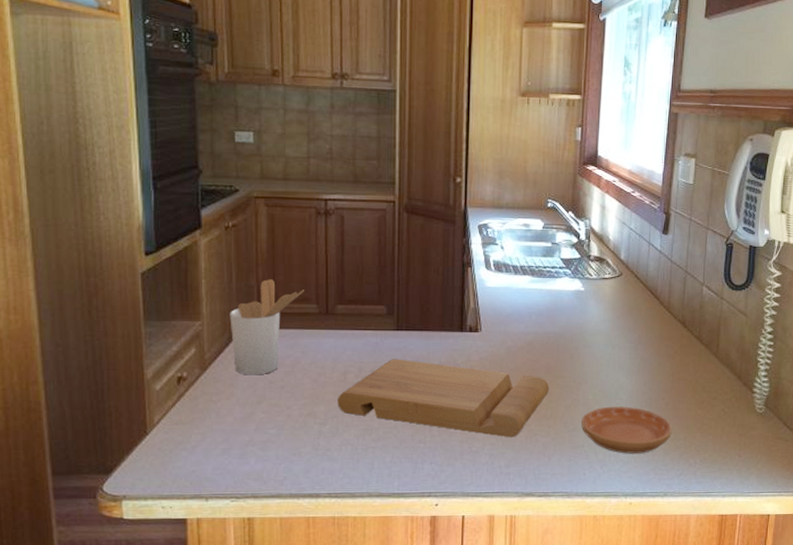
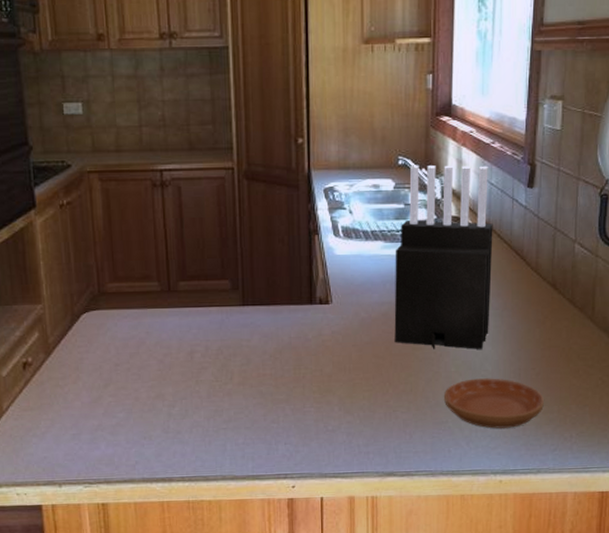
utensil holder: present [230,279,305,375] -> none [70,258,145,359]
cutting board: present [338,359,550,438] -> none [185,336,408,415]
knife block: none [538,208,631,380] -> present [394,165,493,350]

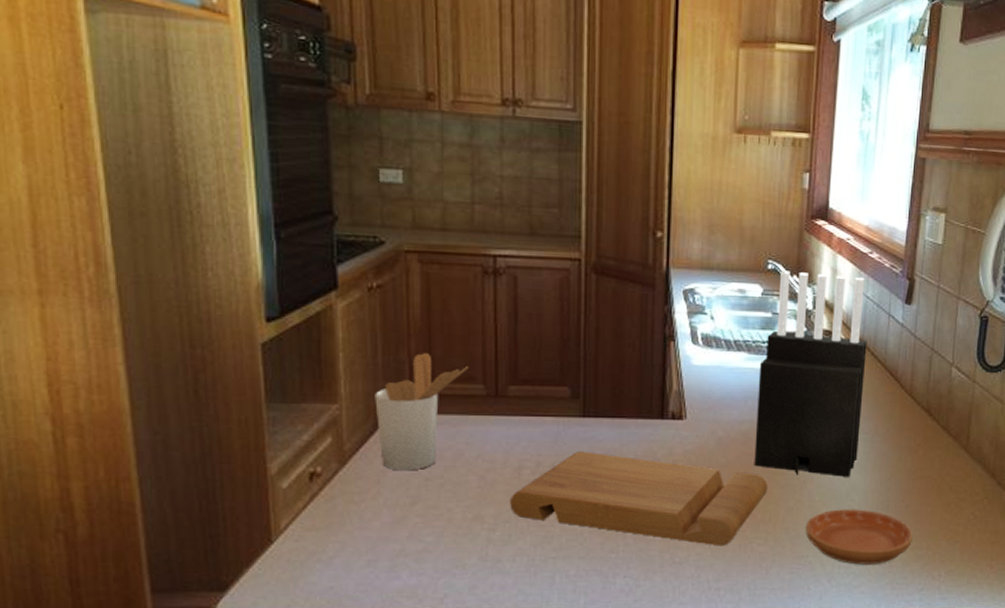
utensil holder: none [70,258,145,359] -> present [375,353,469,471]
cutting board: none [185,336,408,415] -> present [510,452,768,546]

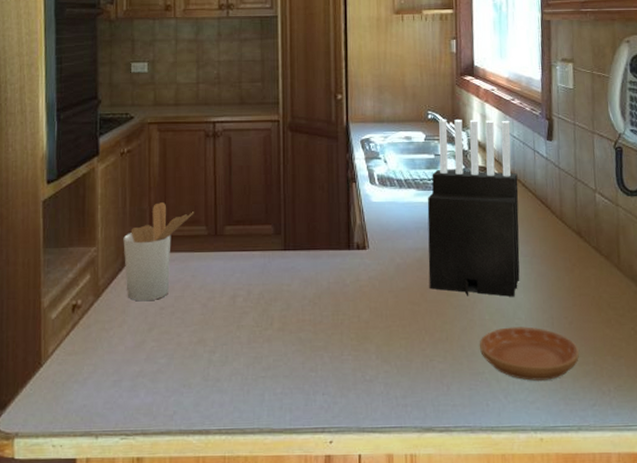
cutting board: present [510,452,768,546] -> none [227,280,443,365]

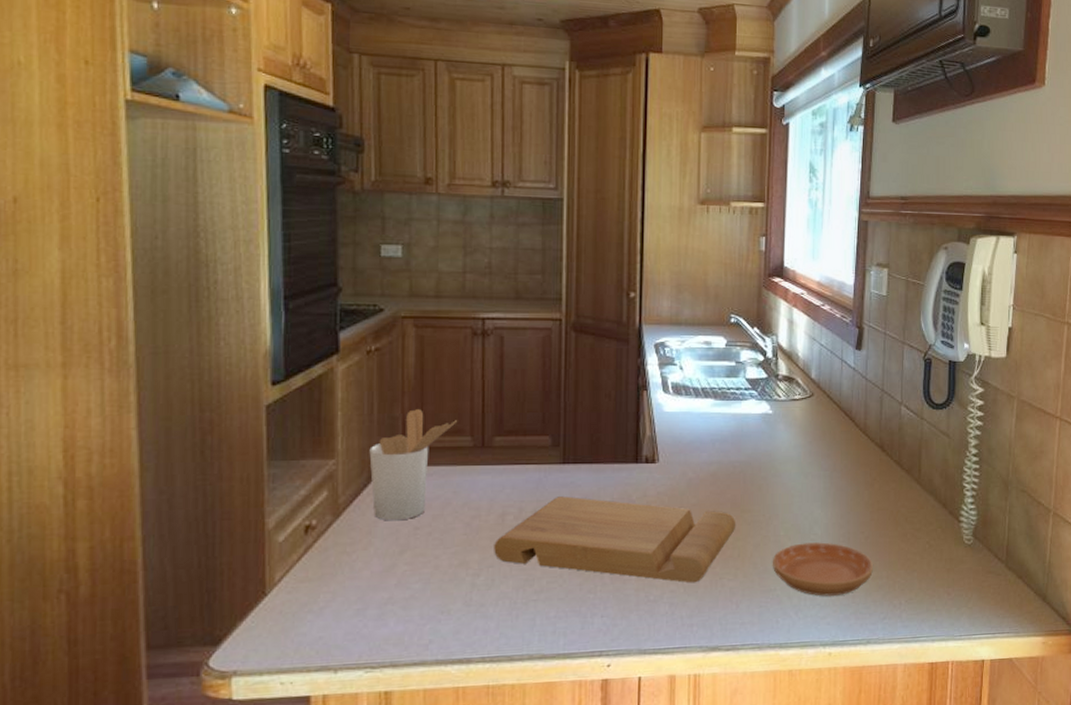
cutting board: none [227,280,443,365] -> present [494,496,736,583]
knife block: present [427,119,520,298] -> none [722,323,823,513]

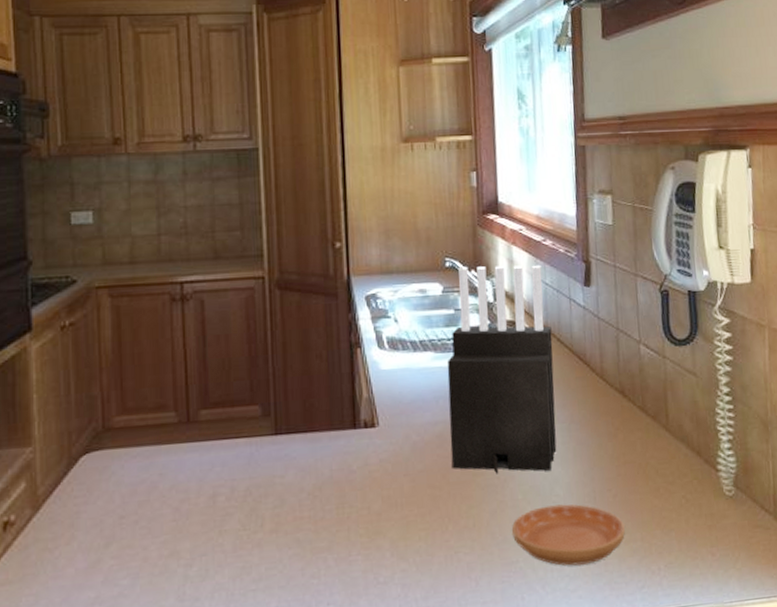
utensil holder: present [369,409,458,521] -> none [68,386,160,511]
cutting board: present [494,496,736,583] -> none [206,471,469,560]
knife block: none [722,323,823,513] -> present [447,264,557,474]

